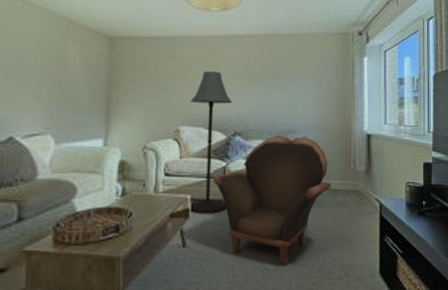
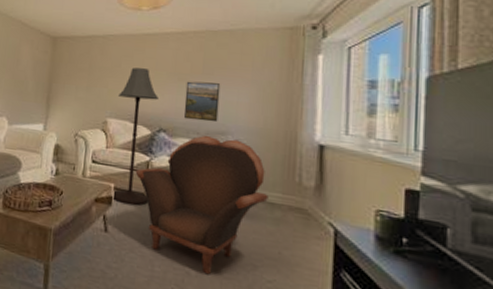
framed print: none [257,83,289,122] -> present [183,81,221,123]

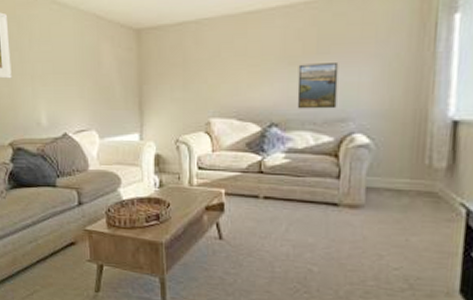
floor lamp: present [111,67,160,206] -> none [221,55,268,210]
armchair: present [135,135,269,275] -> none [247,124,395,270]

